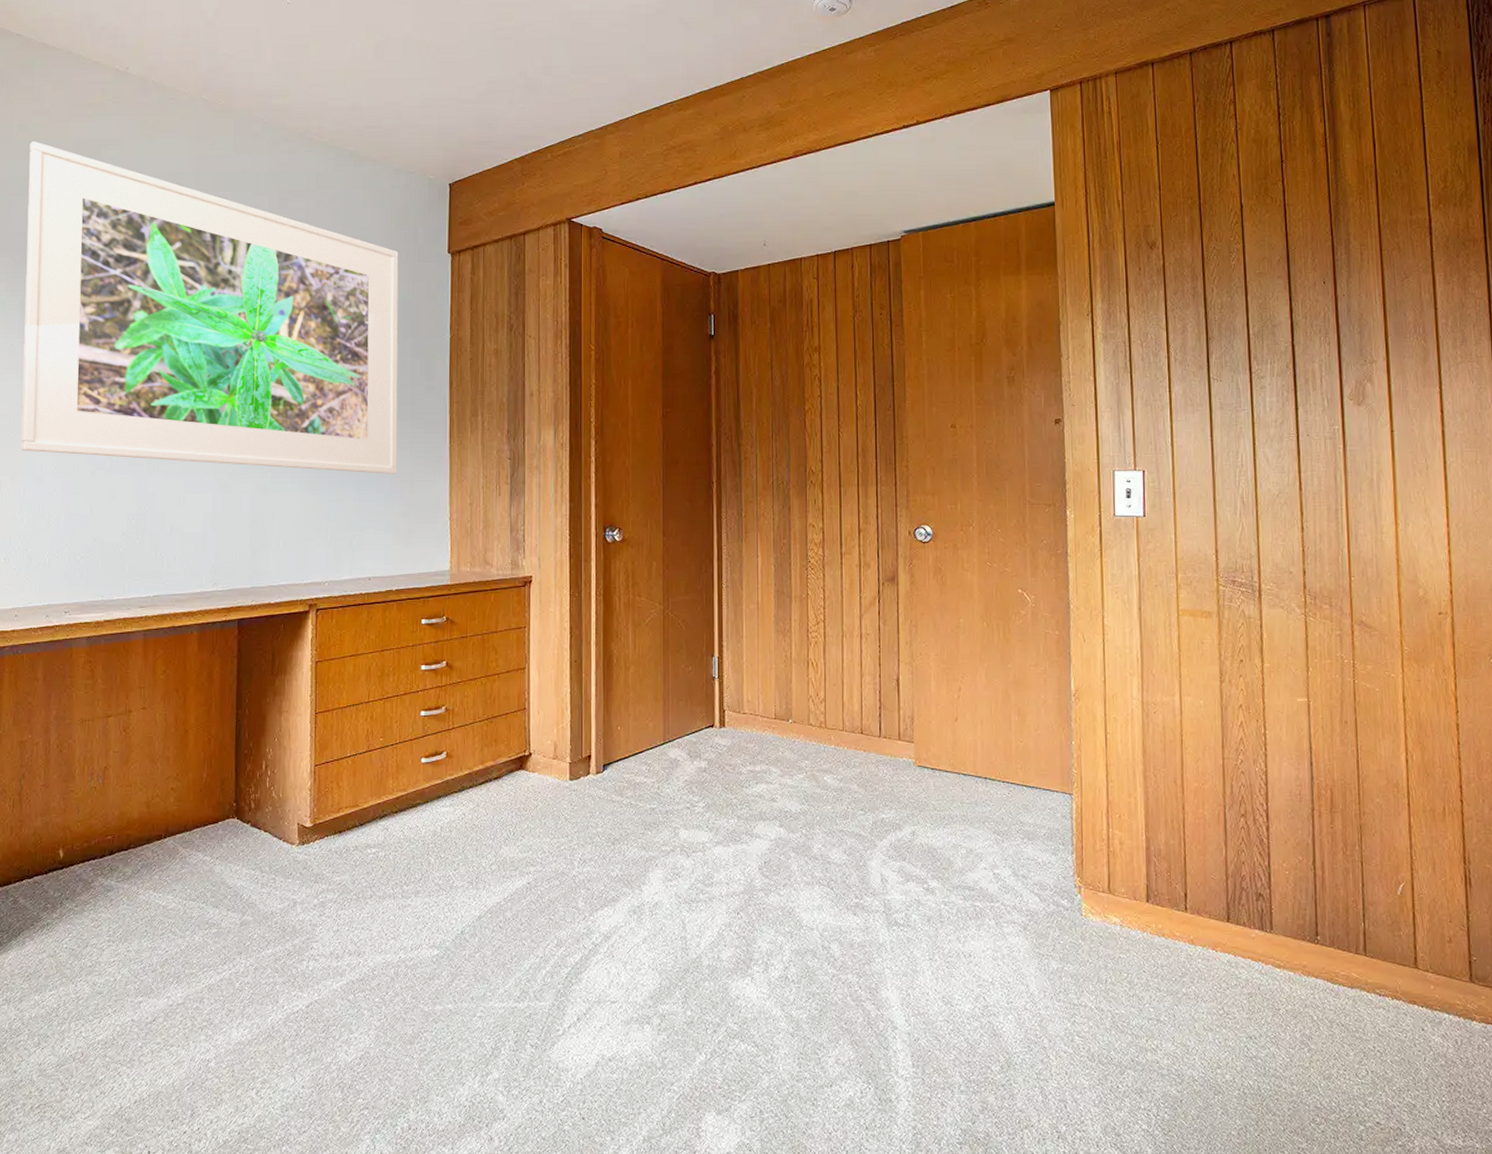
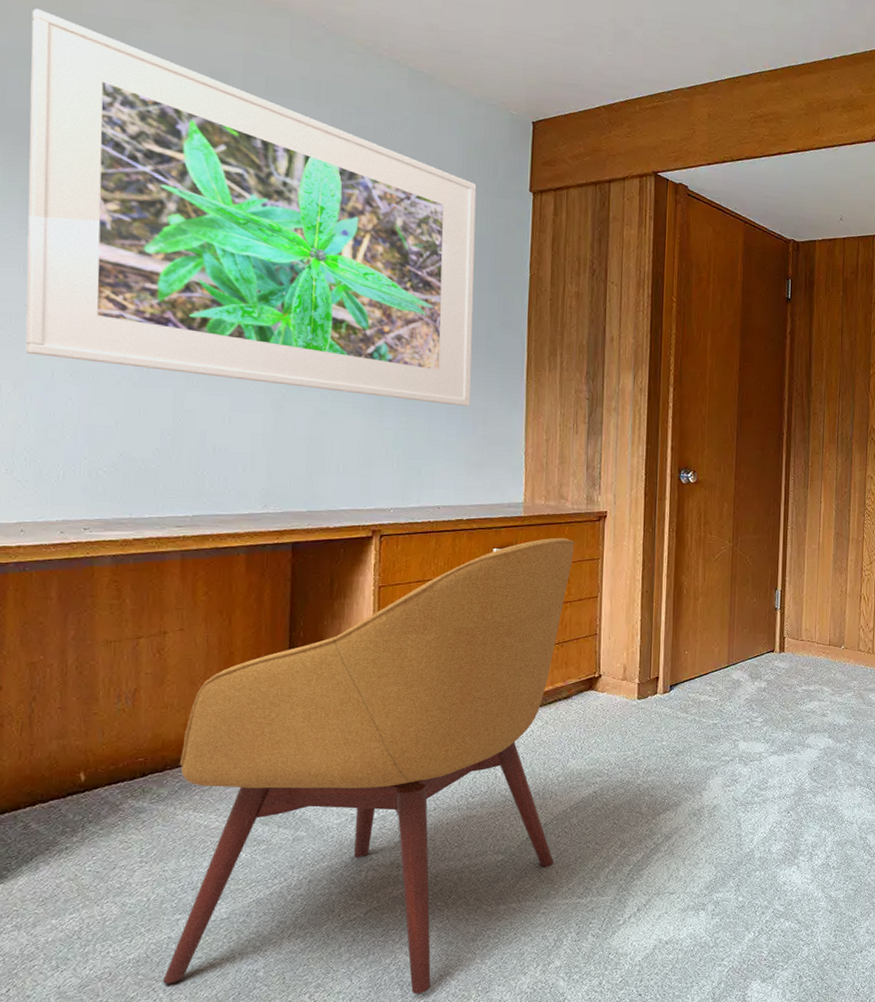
chair: none [127,606,501,1099] -> present [163,537,575,995]

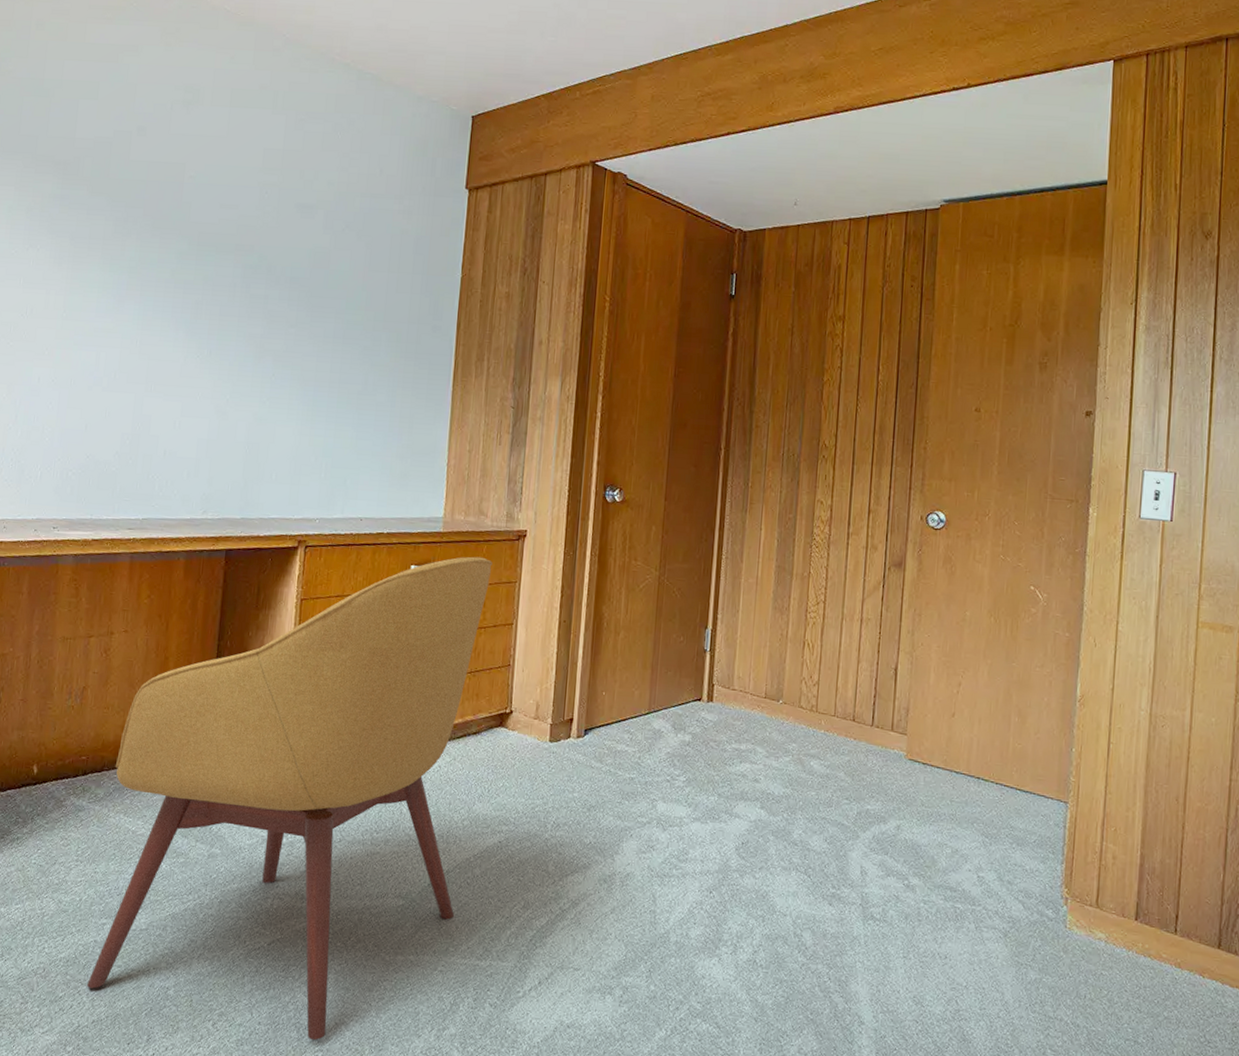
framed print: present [25,9,477,406] -> none [19,42,415,414]

